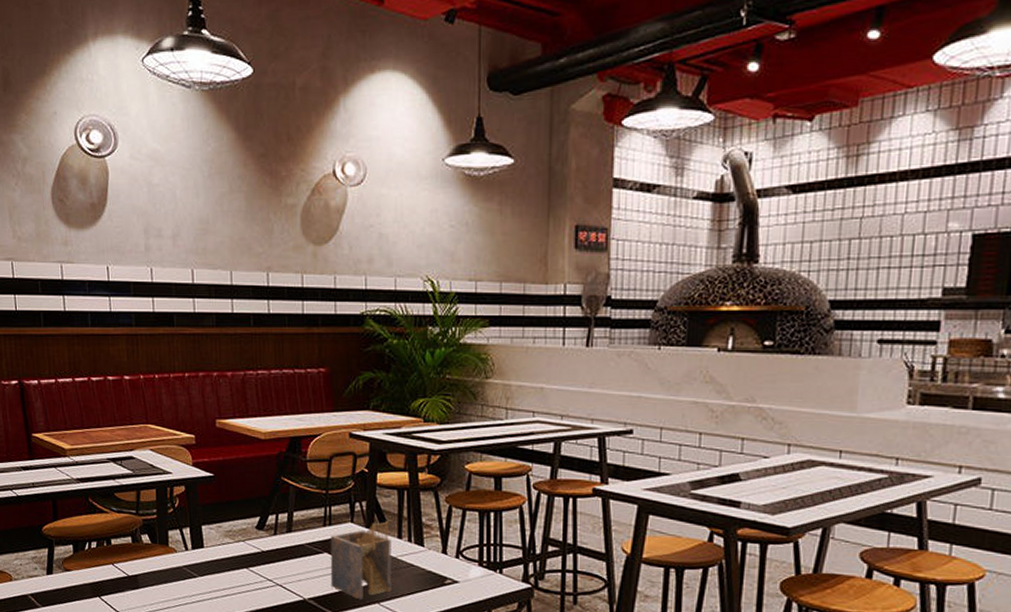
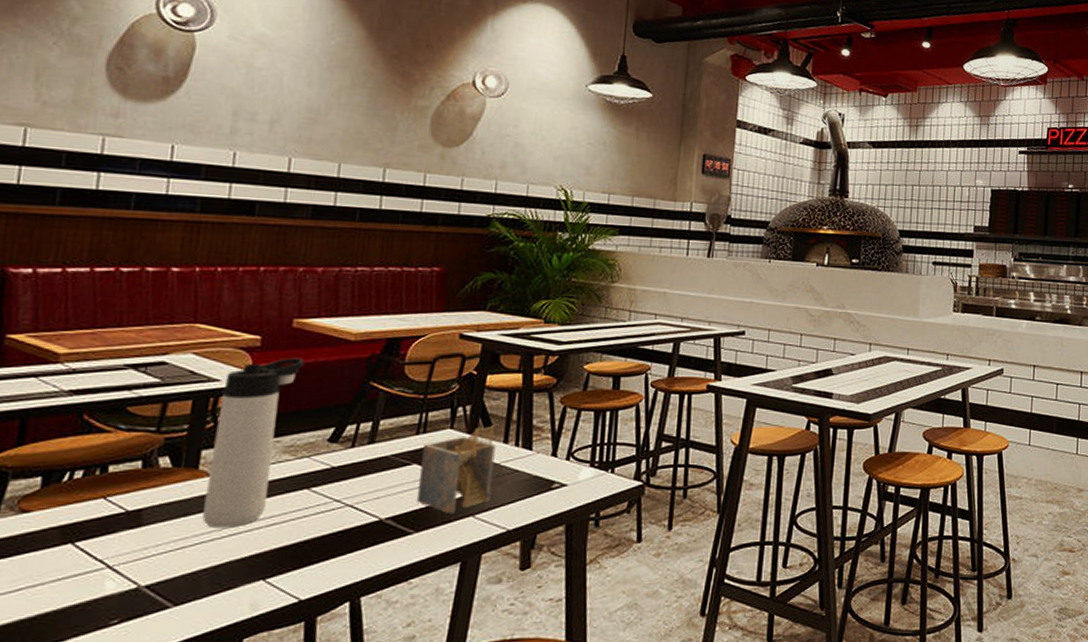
thermos bottle: none [175,454,229,596] -> present [202,358,305,528]

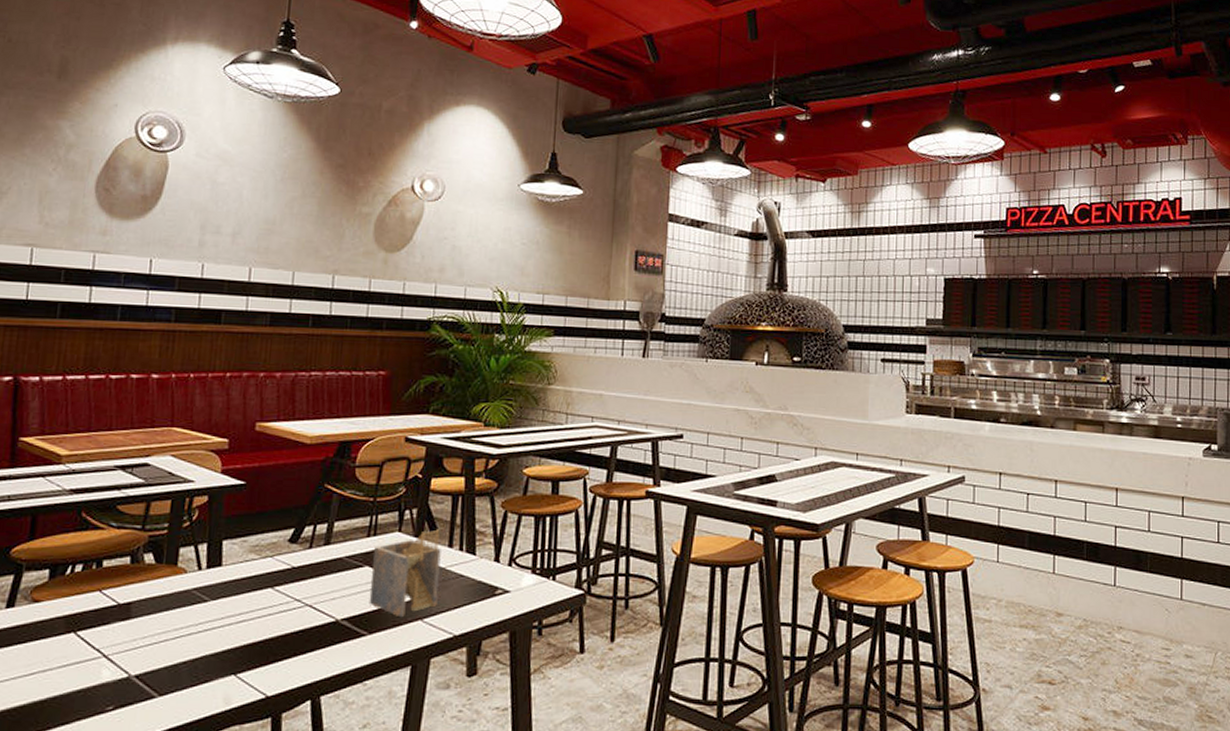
thermos bottle: present [202,358,305,528] -> none [181,460,267,623]

